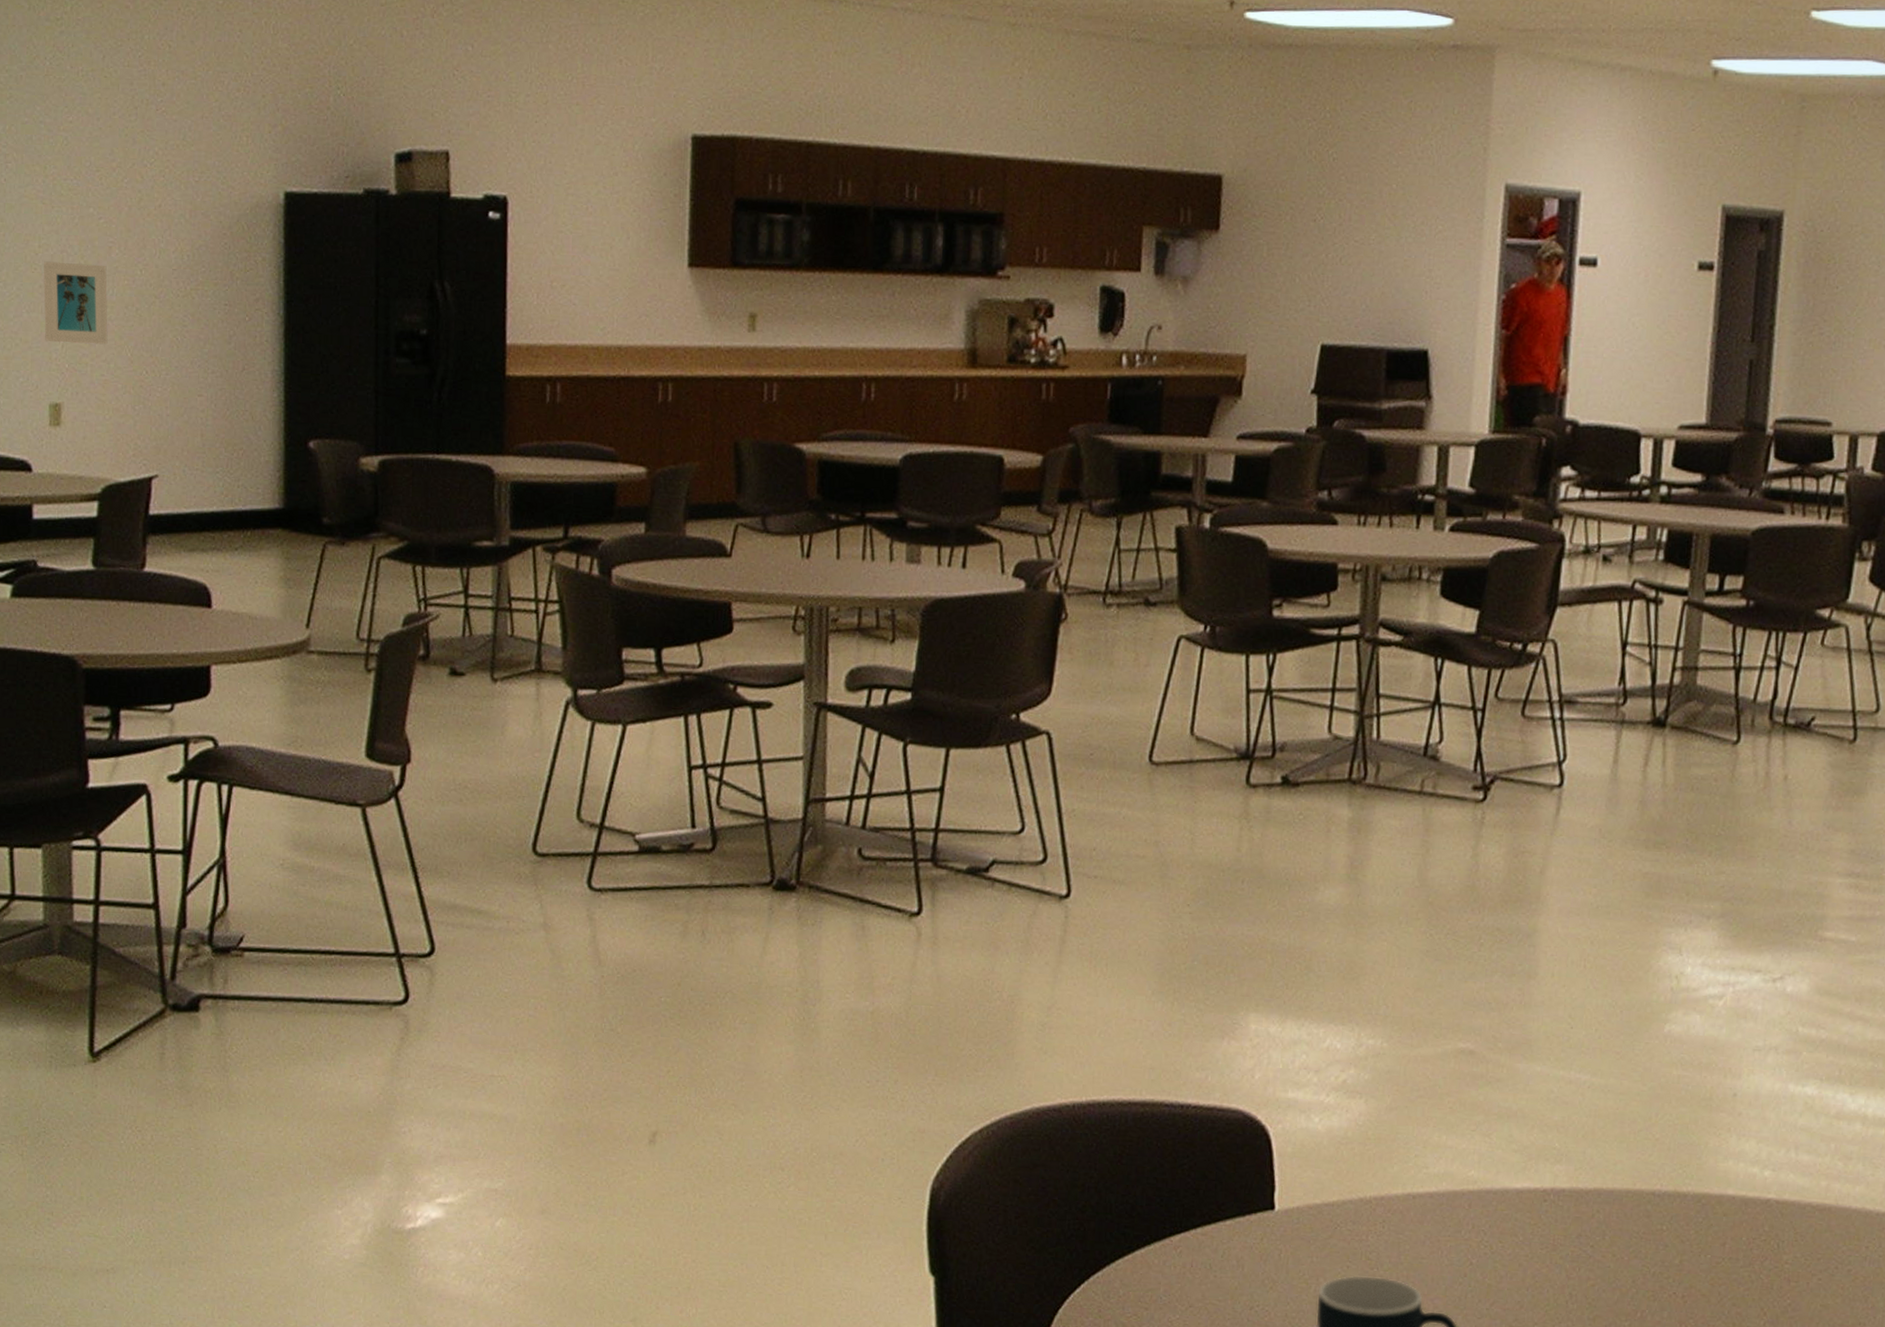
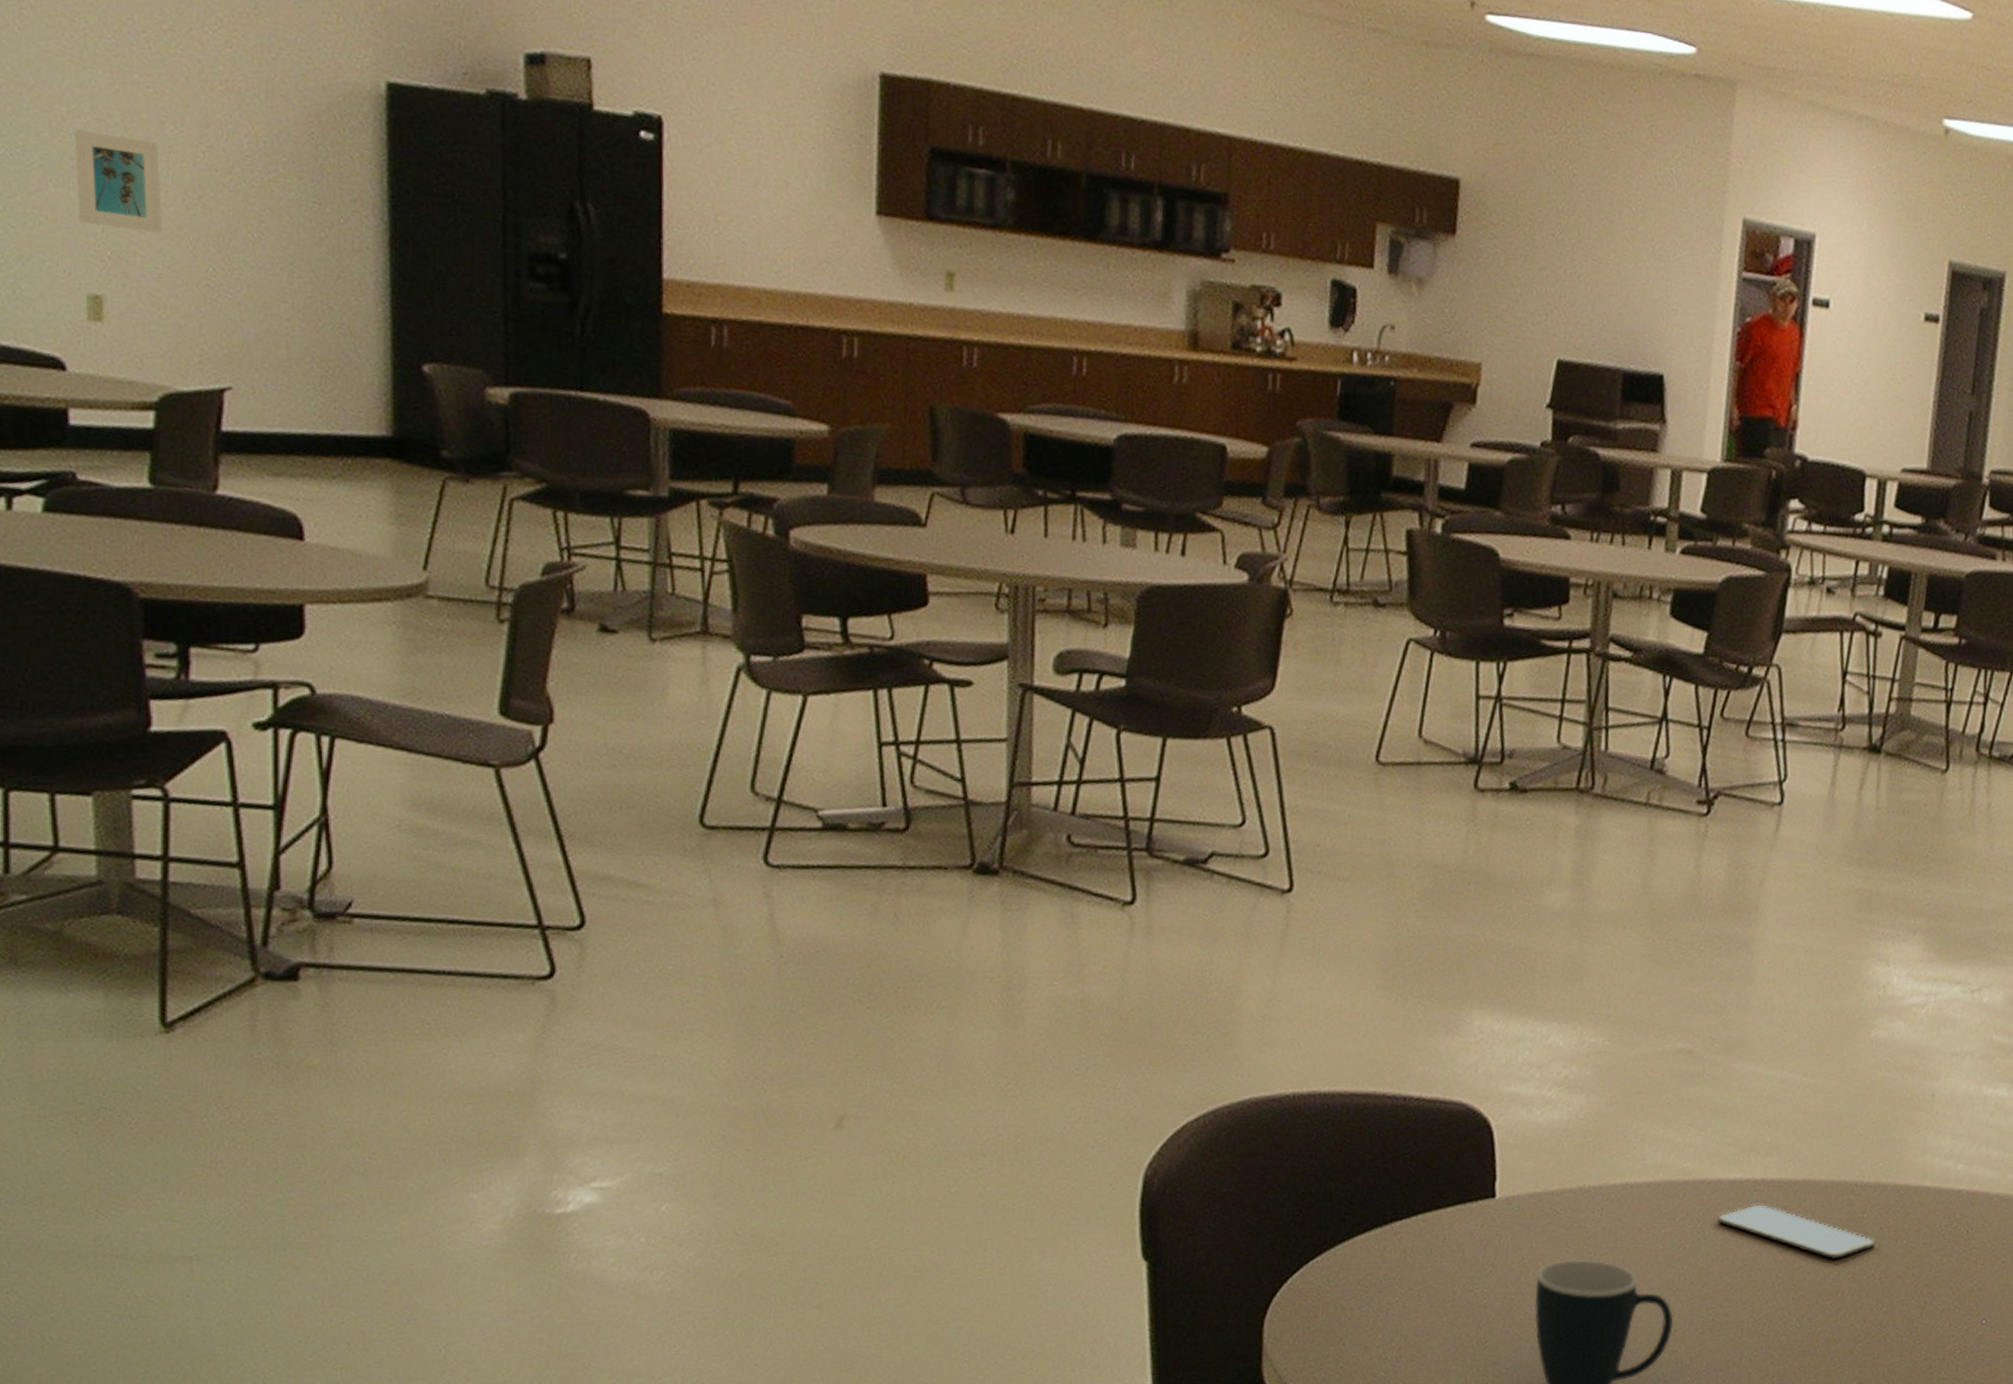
smartphone: none [1504,1215,1676,1276] -> present [1716,1204,1876,1260]

